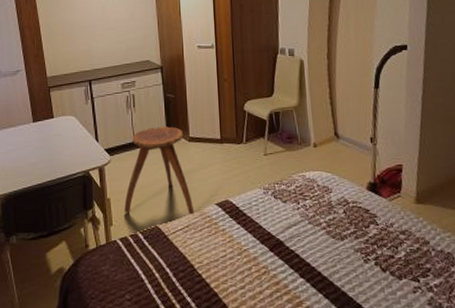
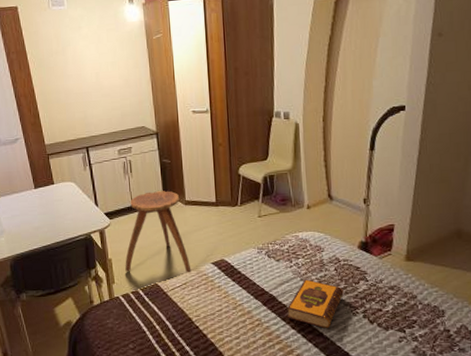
hardback book: none [295,222,354,278] -> present [287,279,344,329]

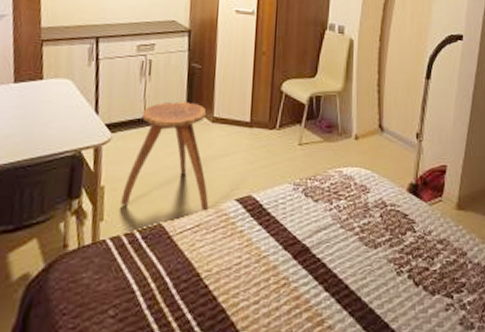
hardback book: present [287,279,344,329] -> none [320,226,388,292]

